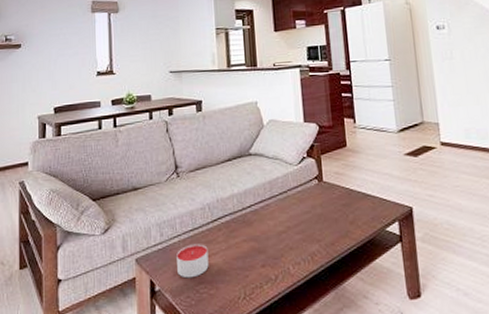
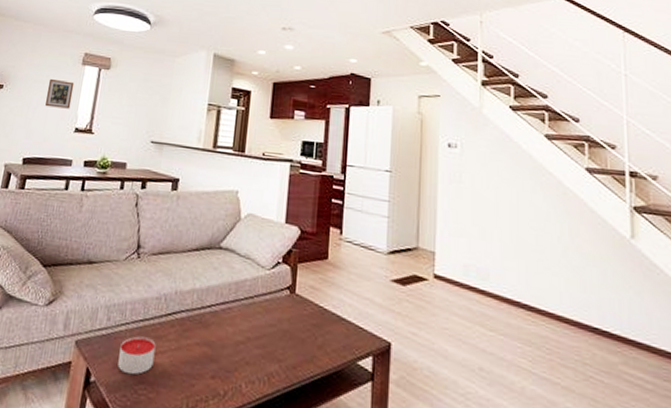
picture frame: none [63,30,89,57] -> present [45,78,75,109]

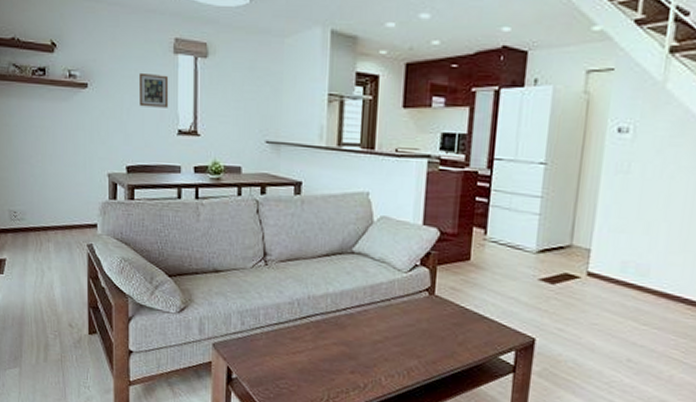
candle: present [118,336,156,375] -> none [257,338,293,372]

